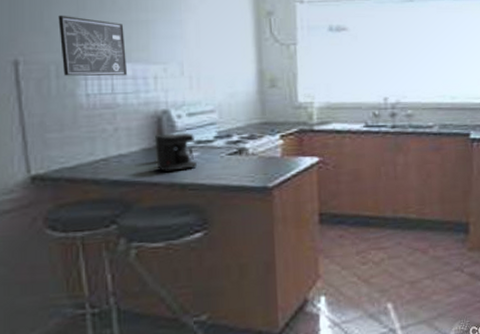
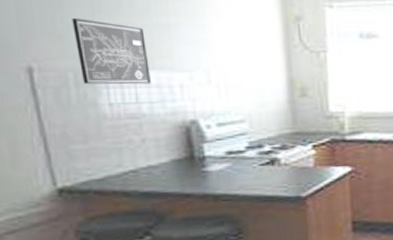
coffee maker: present [155,132,197,172] -> none [185,143,229,183]

